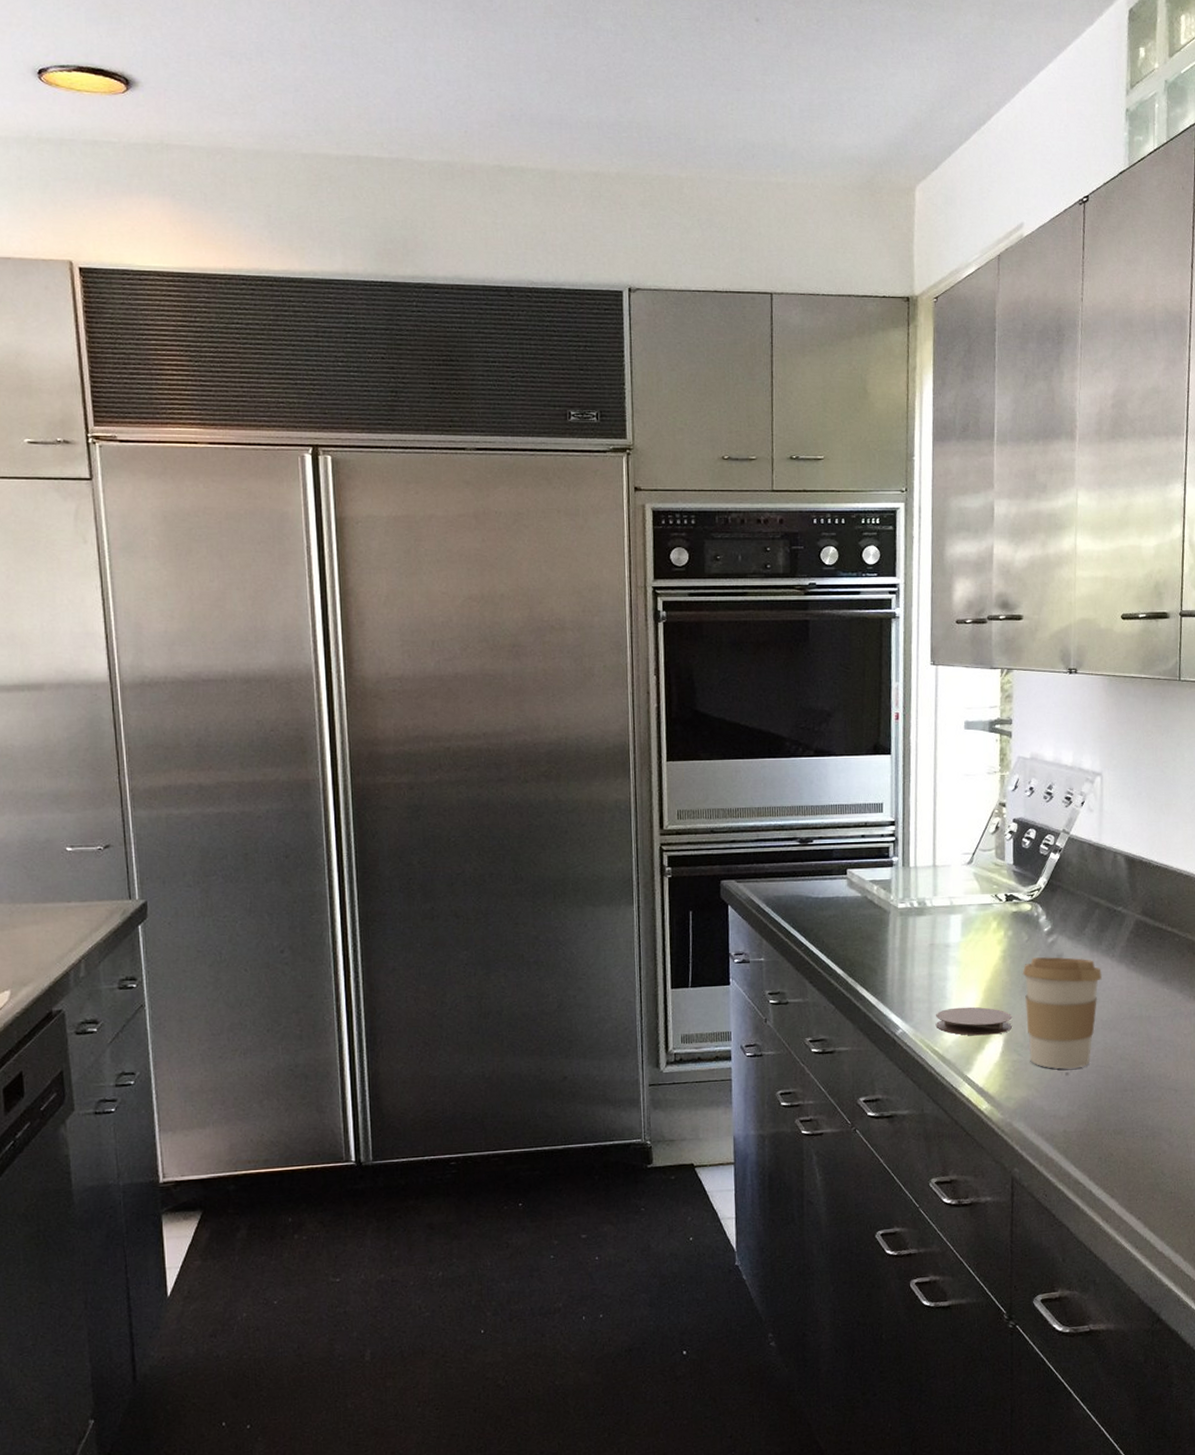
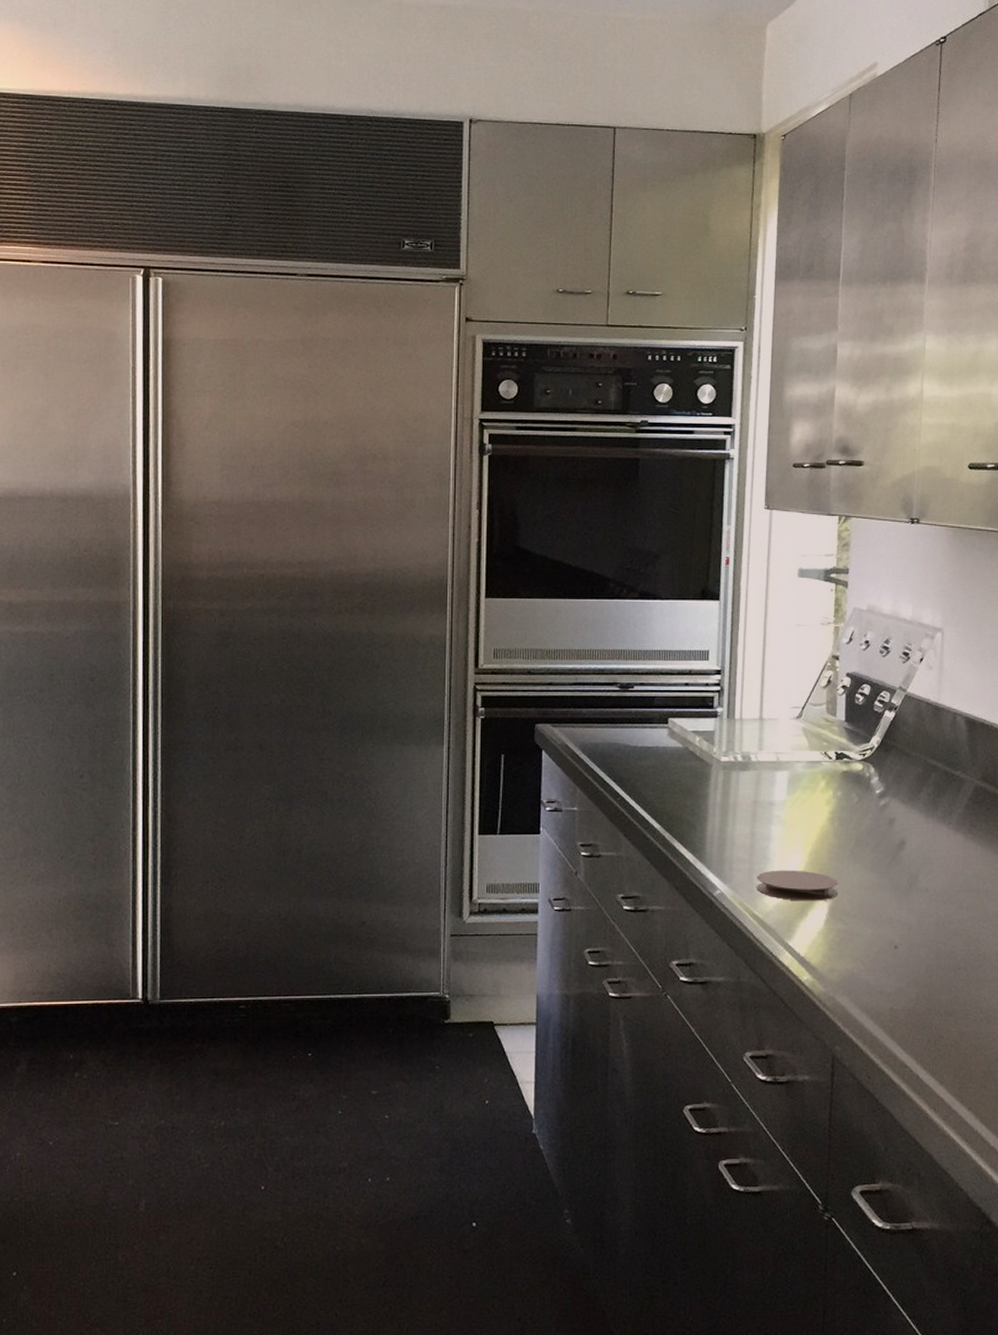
coffee cup: present [1022,957,1102,1069] -> none [851,821,937,942]

